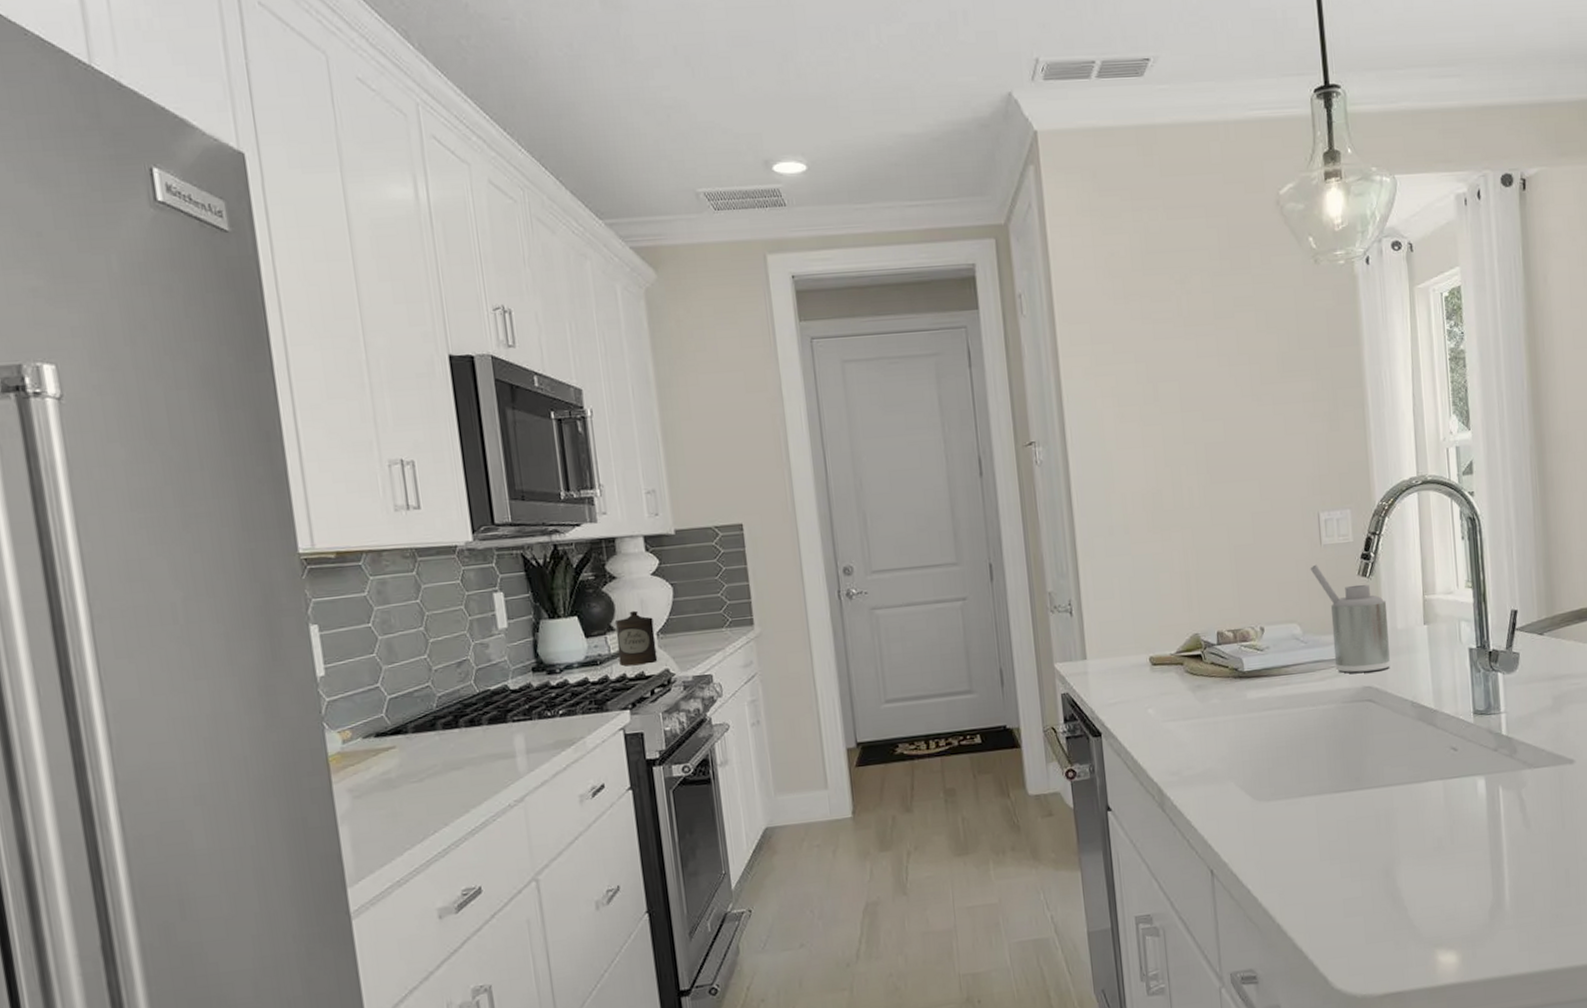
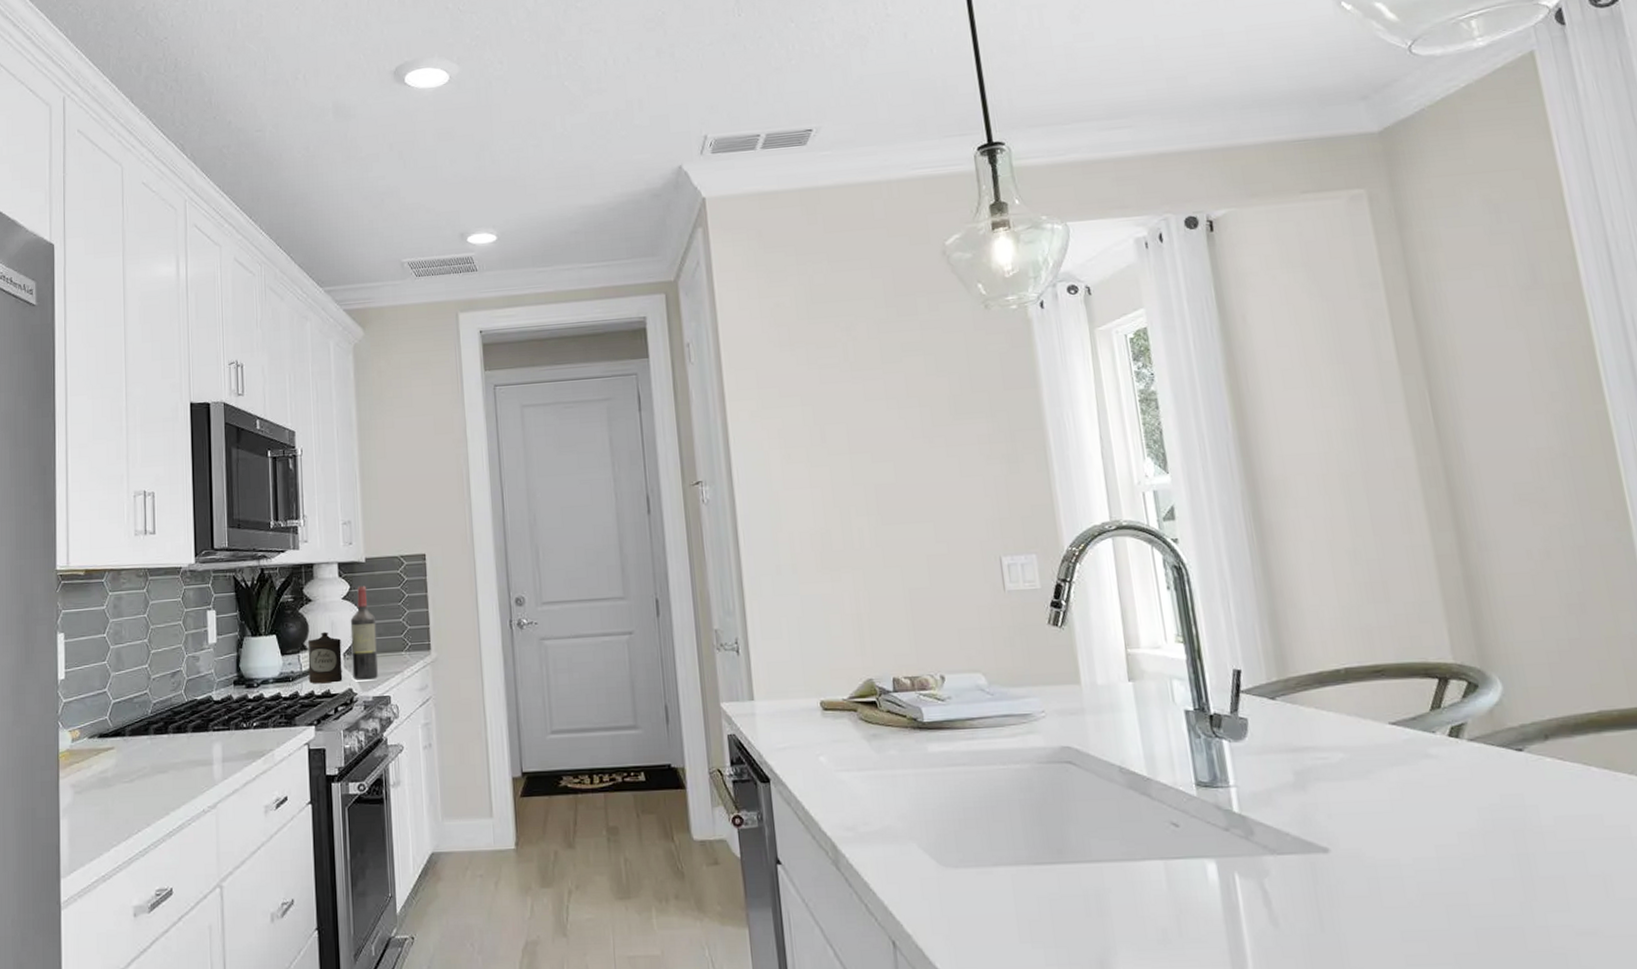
wine bottle: none [662,559,698,660] -> present [350,585,379,680]
soap dispenser: present [1310,564,1390,674] -> none [993,611,1092,732]

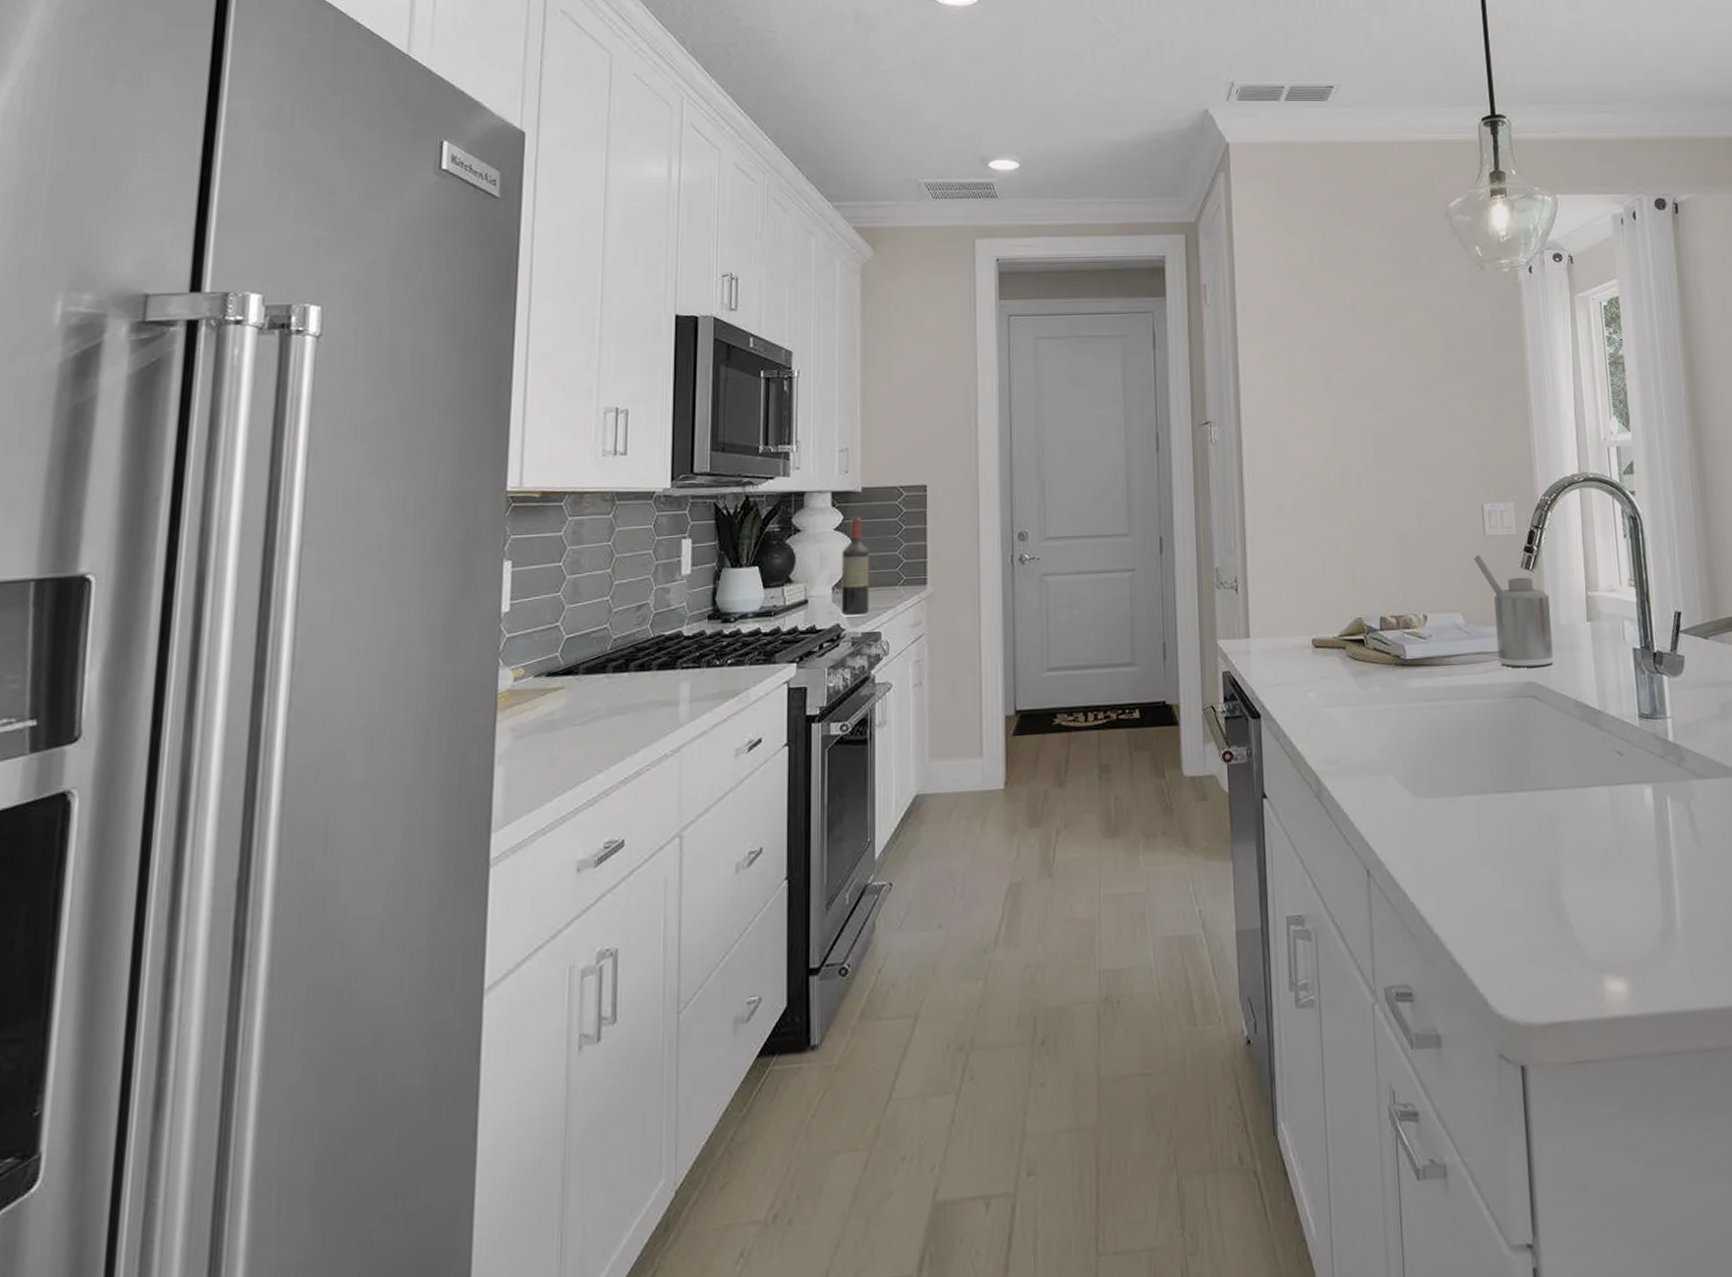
canister: present [308,631,343,684] -> none [793,564,830,619]
soap dispenser: none [993,611,1092,732] -> present [1473,555,1554,668]

